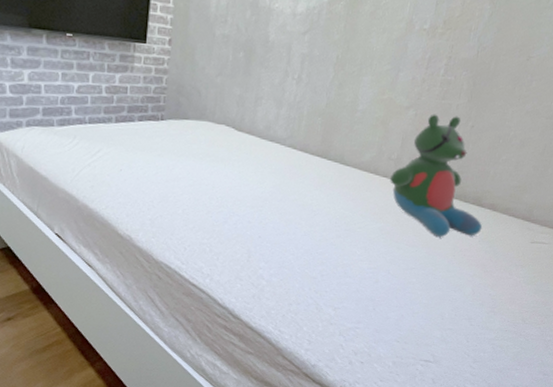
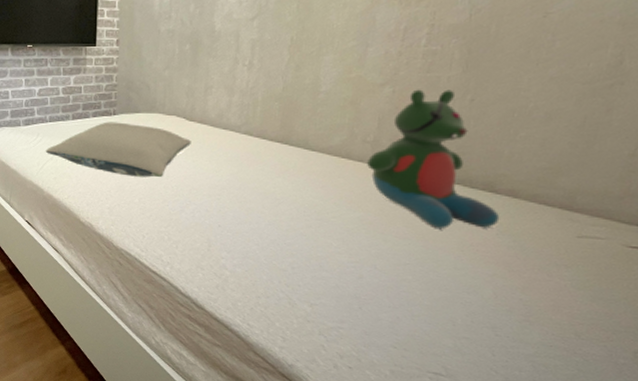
pillow: none [82,127,239,188] -> present [45,122,191,178]

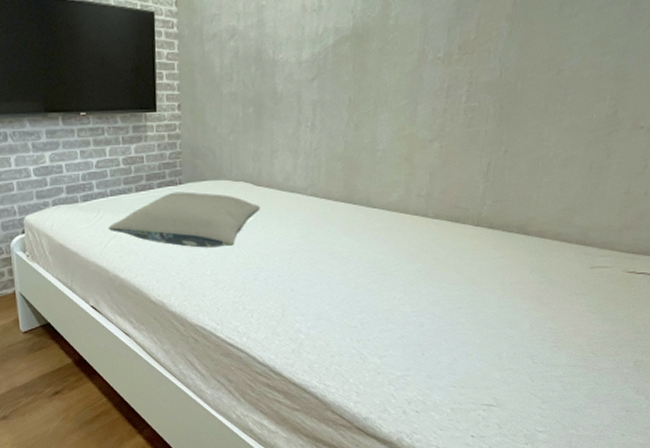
stuffed animal: present [367,89,500,229] -> none [422,143,532,271]

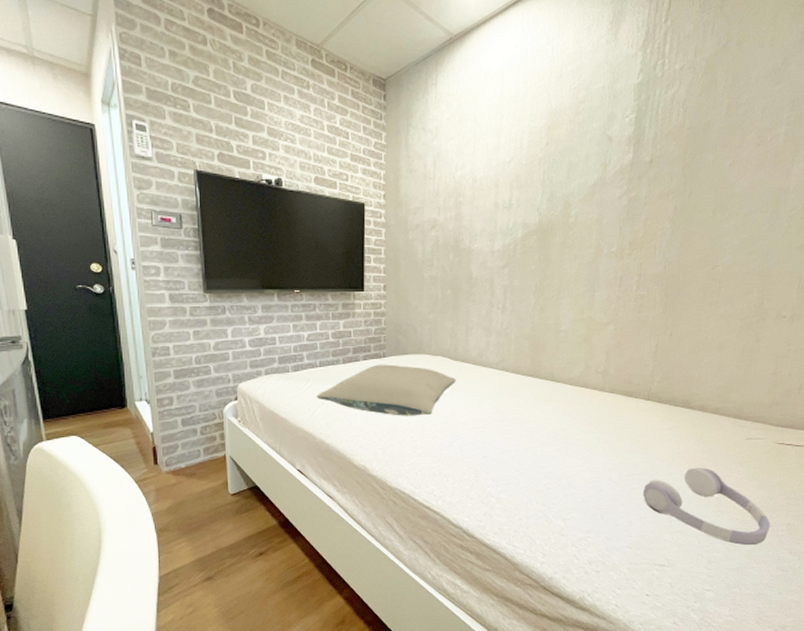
headphones: none [470,299,615,383] -> present [643,467,770,545]

